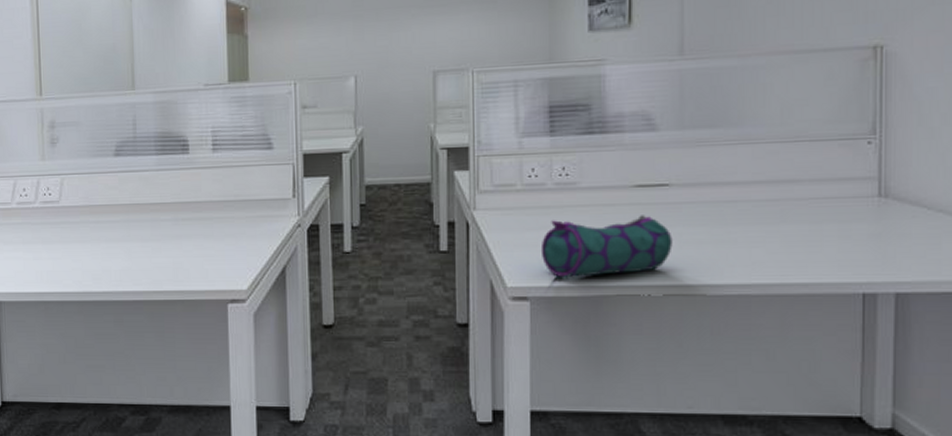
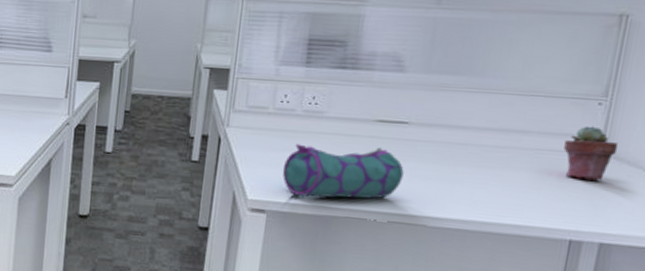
potted succulent: none [839,167,895,226] -> present [563,126,618,181]

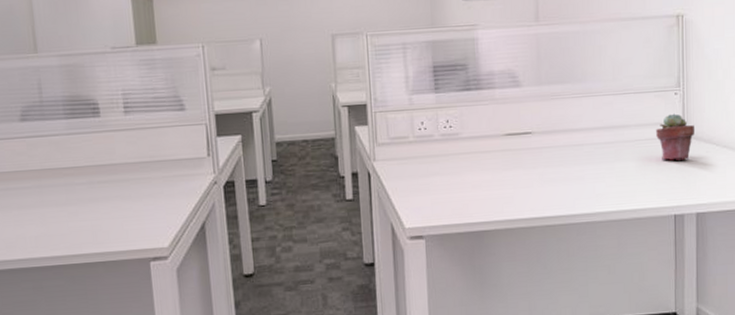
pencil case: present [282,144,404,199] -> none [431,159,536,218]

